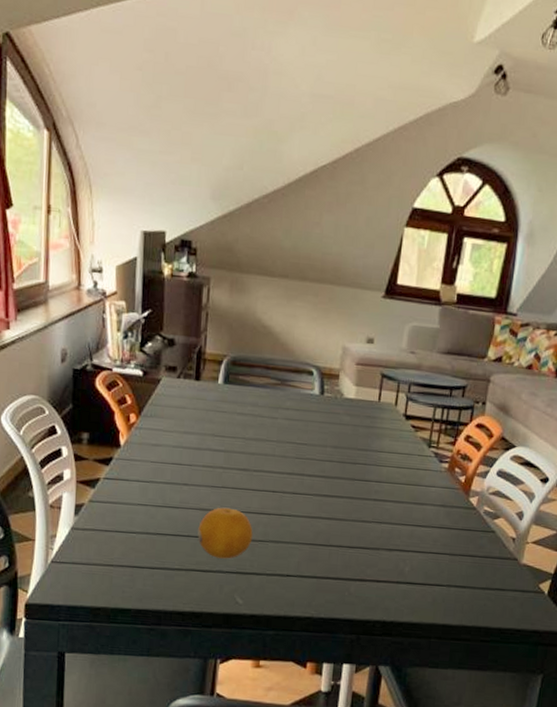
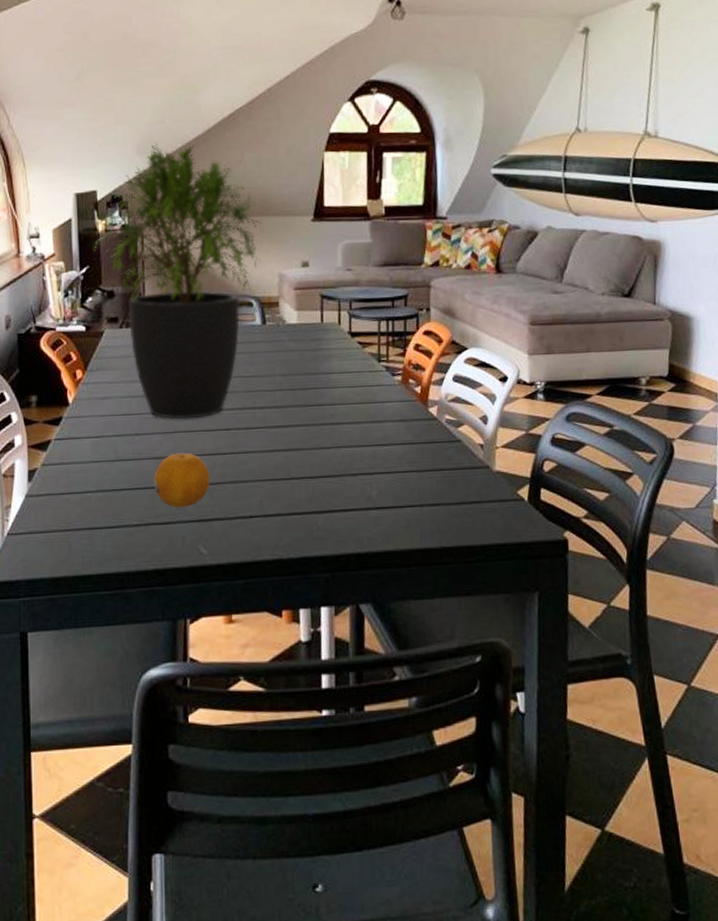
potted plant: none [157,190,335,478] -> present [93,143,263,420]

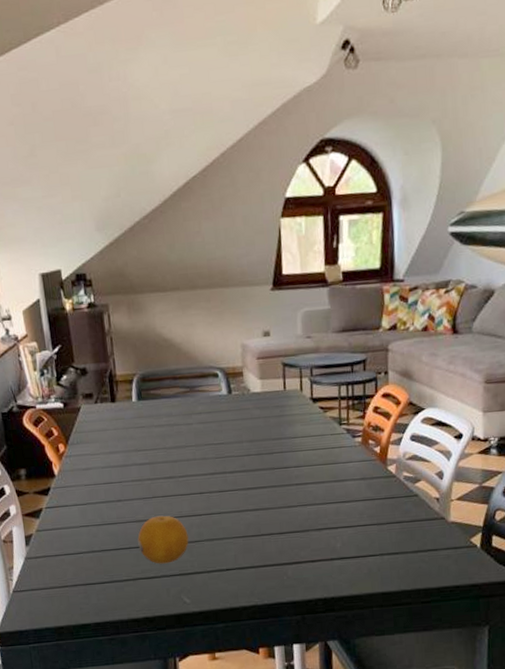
potted plant: present [93,143,263,420] -> none [63,217,225,486]

